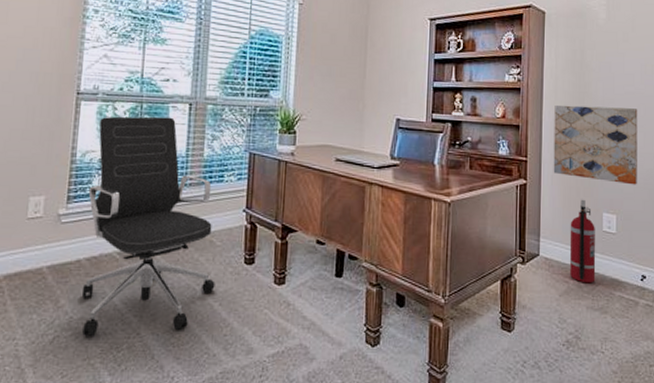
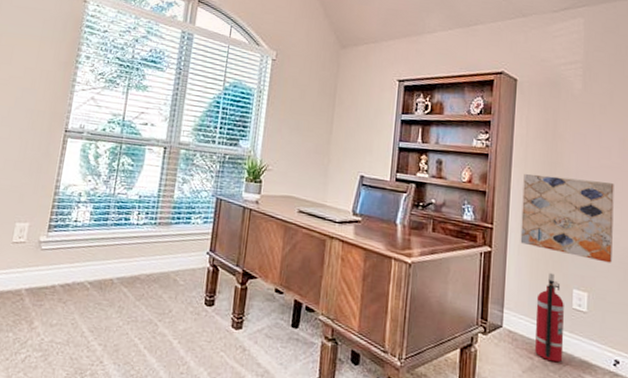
office chair: present [81,116,215,336] -> none [51,154,179,363]

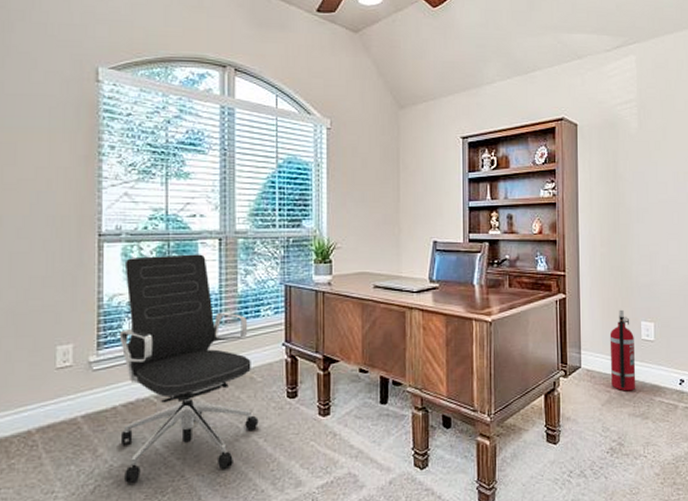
office chair: none [51,154,179,363] -> present [119,254,259,483]
wall art: present [520,174,614,263] -> none [590,217,673,292]

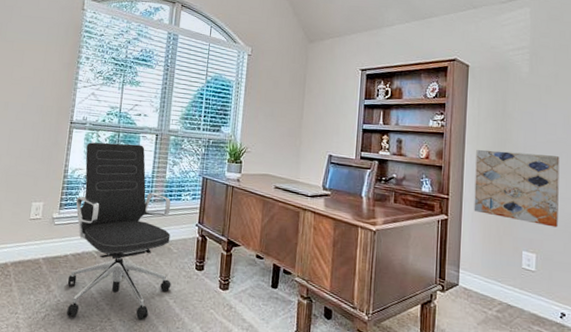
wall art: none [590,217,673,292] -> present [474,150,560,228]
fire extinguisher: present [609,309,636,391] -> none [488,236,515,316]

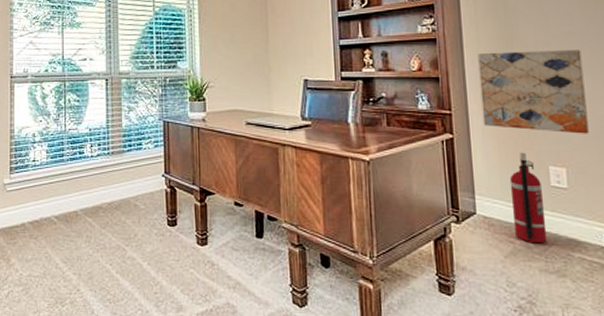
office chair: present [66,142,171,319] -> none [27,93,143,291]
fire extinguisher: none [488,236,515,316] -> present [509,152,548,244]

